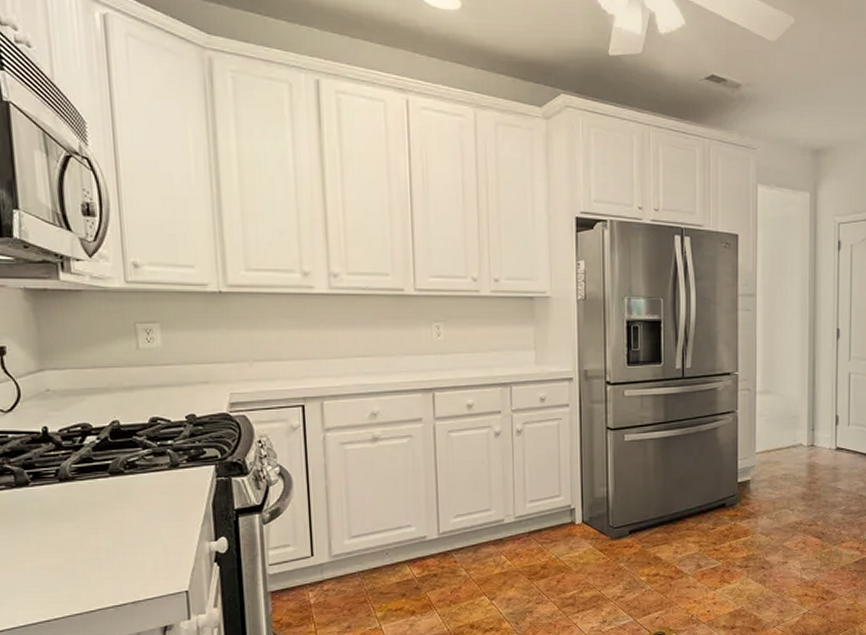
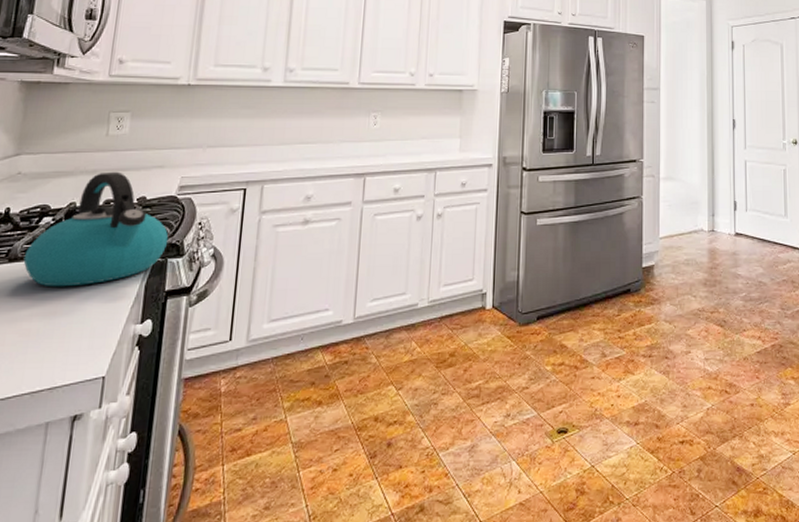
kettle: none [75,388,229,507] -> present [23,171,169,287]

